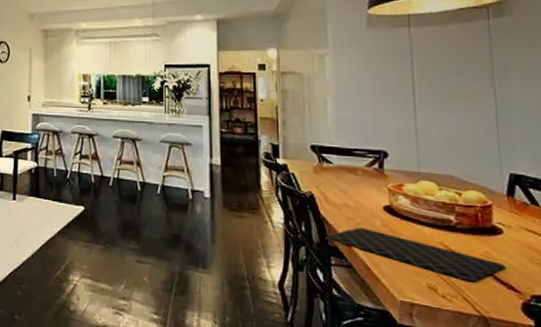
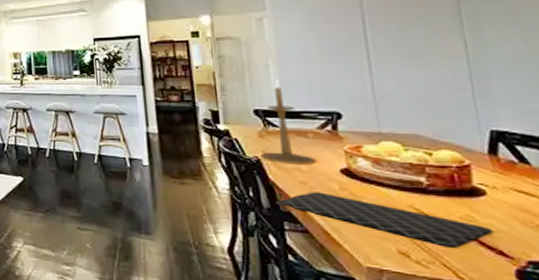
candlestick: none [314,116,364,202] -> present [260,79,317,166]

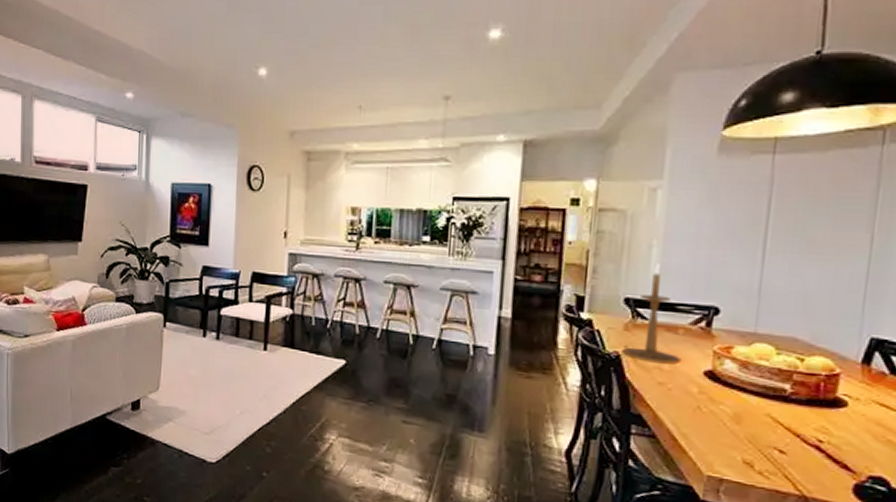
placemat: present [276,192,492,248] -> none [628,394,843,460]

